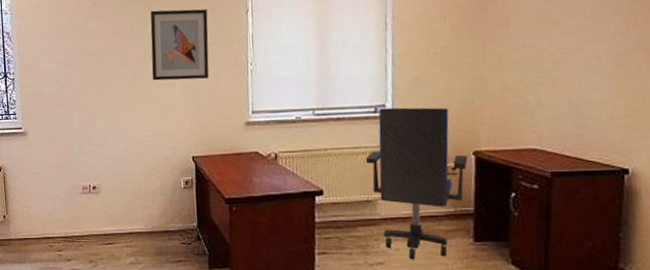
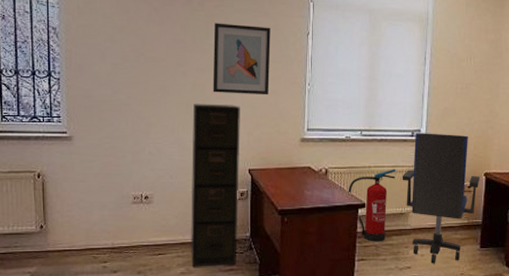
filing cabinet: none [134,91,185,257] -> present [190,103,240,267]
fire extinguisher: none [302,150,358,234] -> present [348,169,396,242]

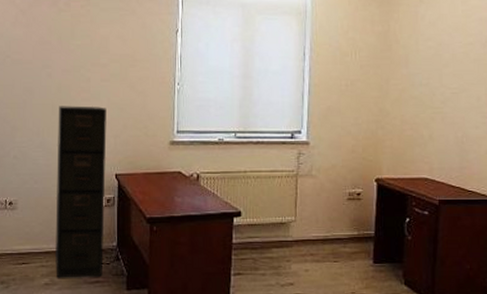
wall art: present [212,23,271,95] -> none [78,23,138,96]
fire extinguisher: present [348,169,396,242] -> none [222,174,275,255]
office chair: present [402,133,480,264] -> none [281,134,371,280]

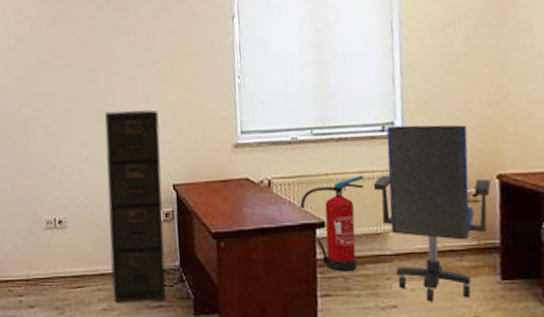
fire extinguisher: none [222,174,275,255] -> present [300,175,365,272]
office chair: none [281,134,371,280] -> present [373,124,491,302]

